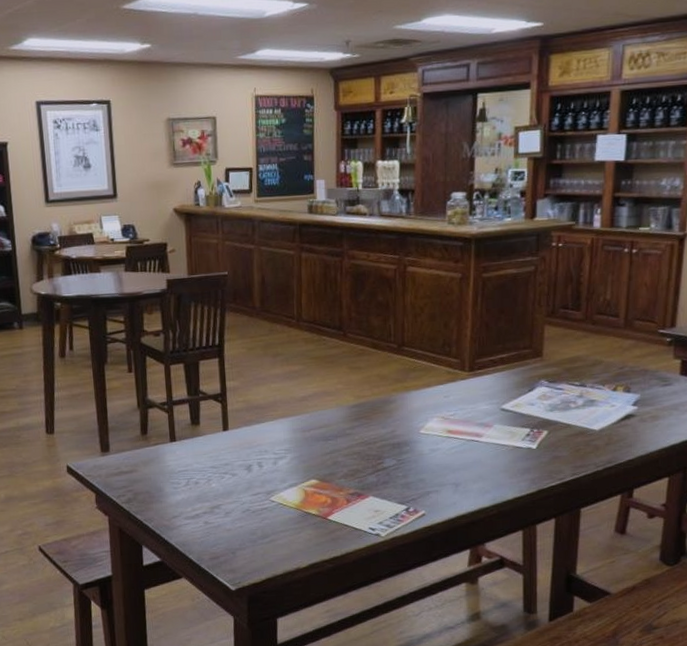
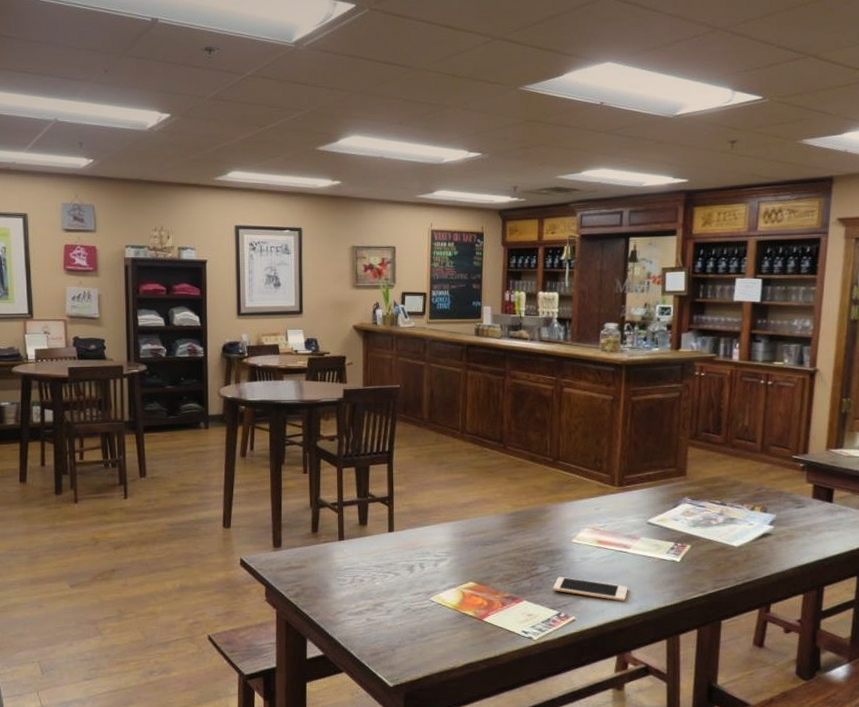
cell phone: none [400,469,481,493] -> present [552,576,628,602]

